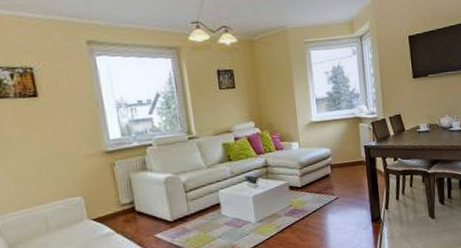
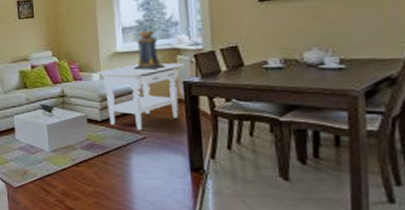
side table: none [296,129,365,193] -> present [97,62,184,131]
pedestal: none [325,101,352,138] -> present [132,30,166,71]

